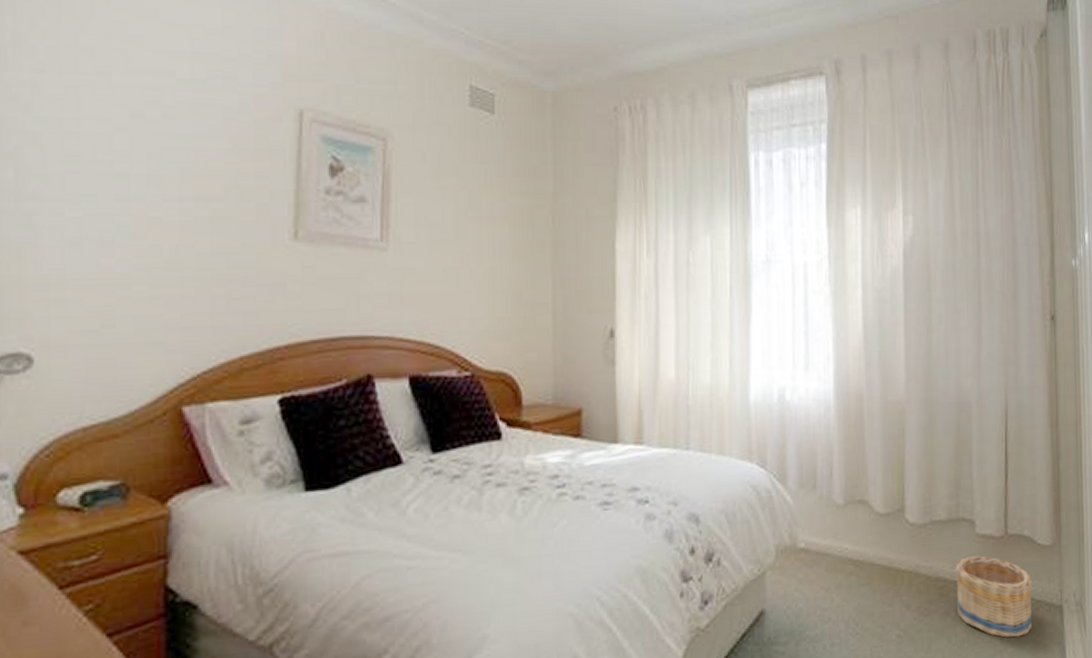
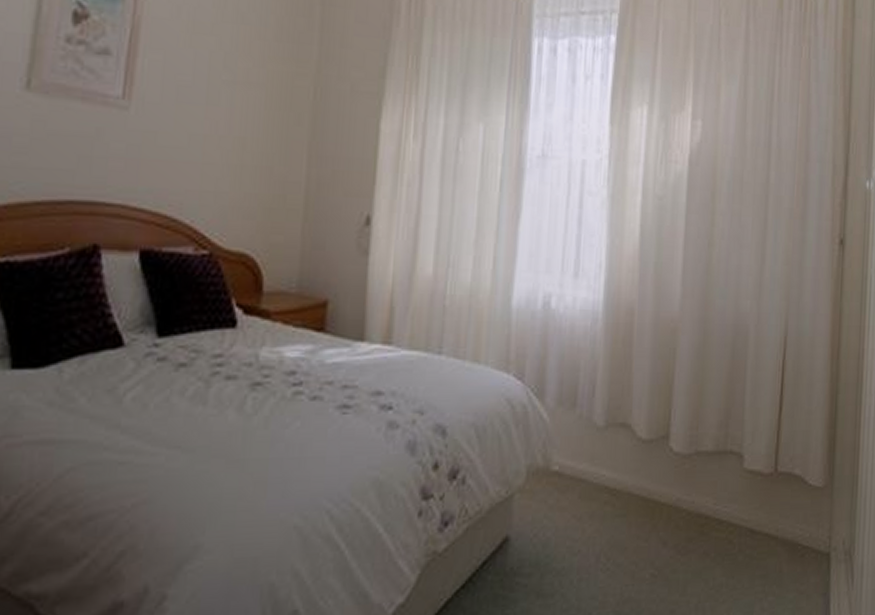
basket: present [955,555,1032,638] -> none [718,493,800,585]

